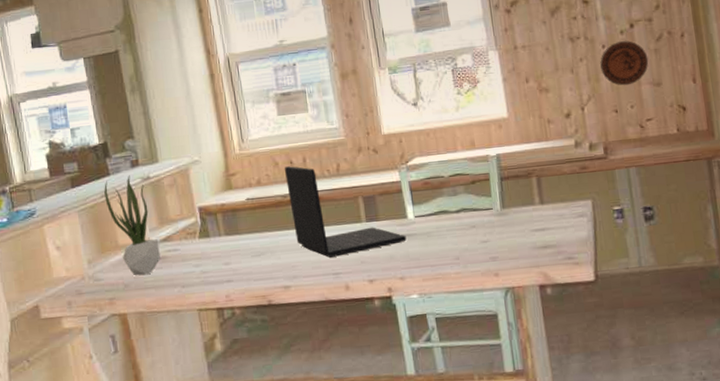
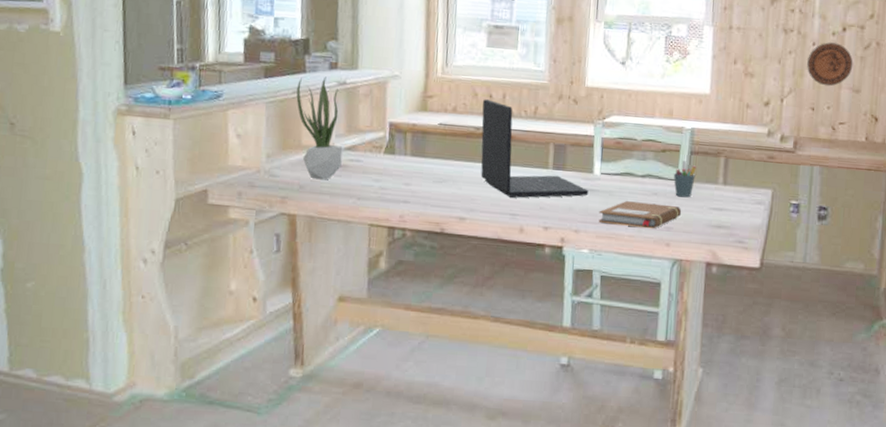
notebook: none [421,234,504,265] -> present [598,201,682,229]
pen holder: none [487,188,511,225] -> present [673,161,696,198]

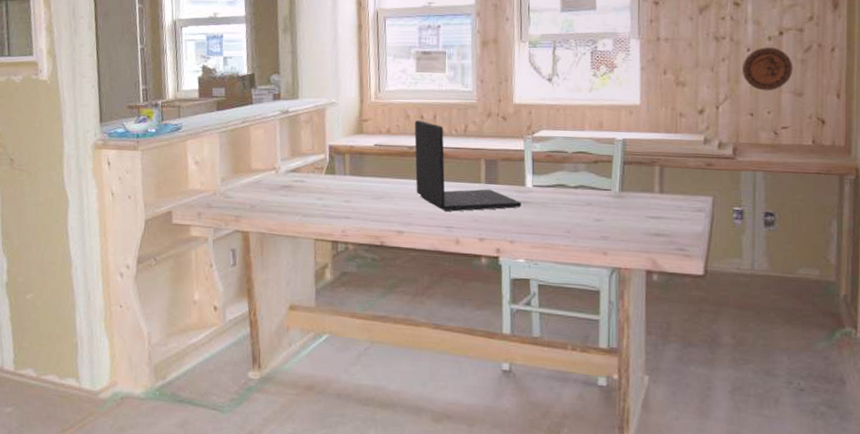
potted plant: present [296,76,343,180] -> none [245,107,288,200]
notebook: present [598,201,682,229] -> none [533,212,618,239]
pen holder: present [673,161,696,198] -> none [606,171,630,207]

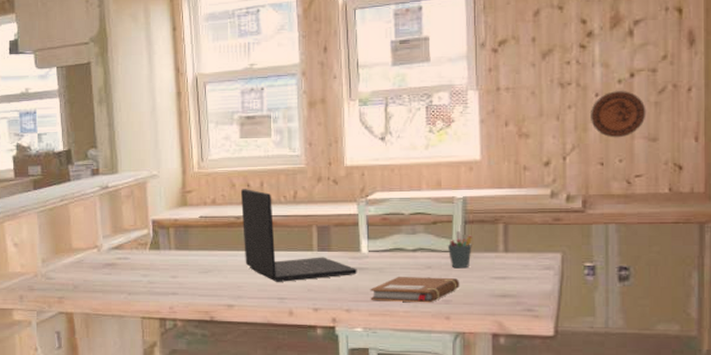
notebook: none [533,212,618,239] -> present [370,277,460,303]
pen holder: none [606,171,630,207] -> present [447,231,472,269]

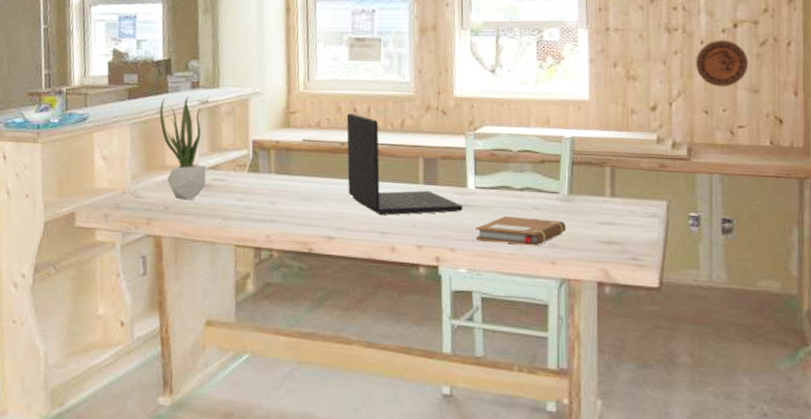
potted plant: none [64,183,111,279] -> present [159,96,207,201]
pen holder: present [447,231,472,269] -> none [554,172,579,212]

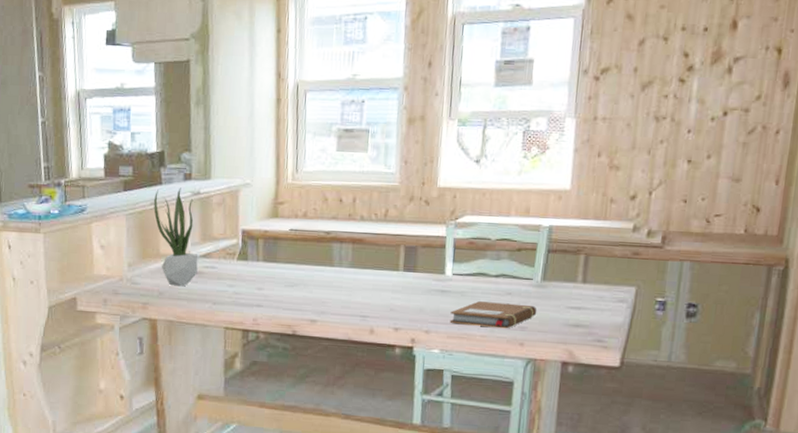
laptop: present [346,113,463,215] -> none [331,204,440,300]
decorative plate: present [696,40,749,87] -> none [680,128,734,177]

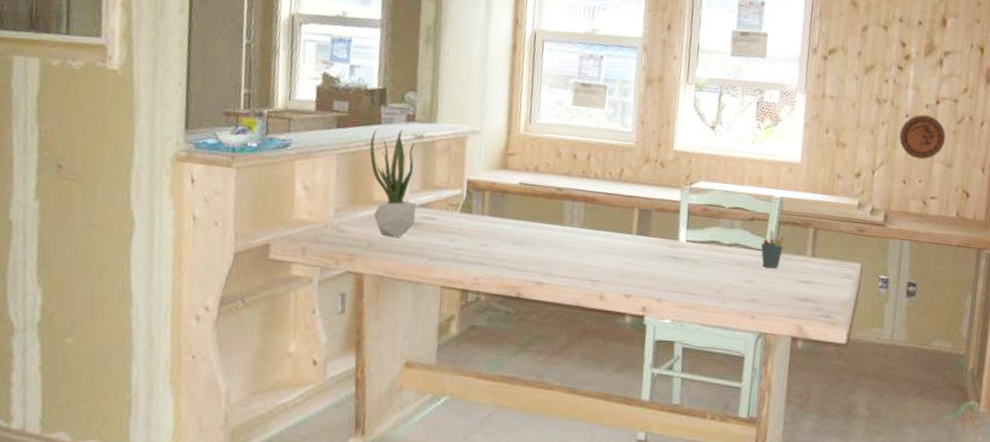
notebook: present [449,301,537,329] -> none [682,270,769,301]
pen holder: none [528,259,554,297] -> present [760,230,785,269]
decorative plate: none [680,128,734,177] -> present [899,114,946,160]

